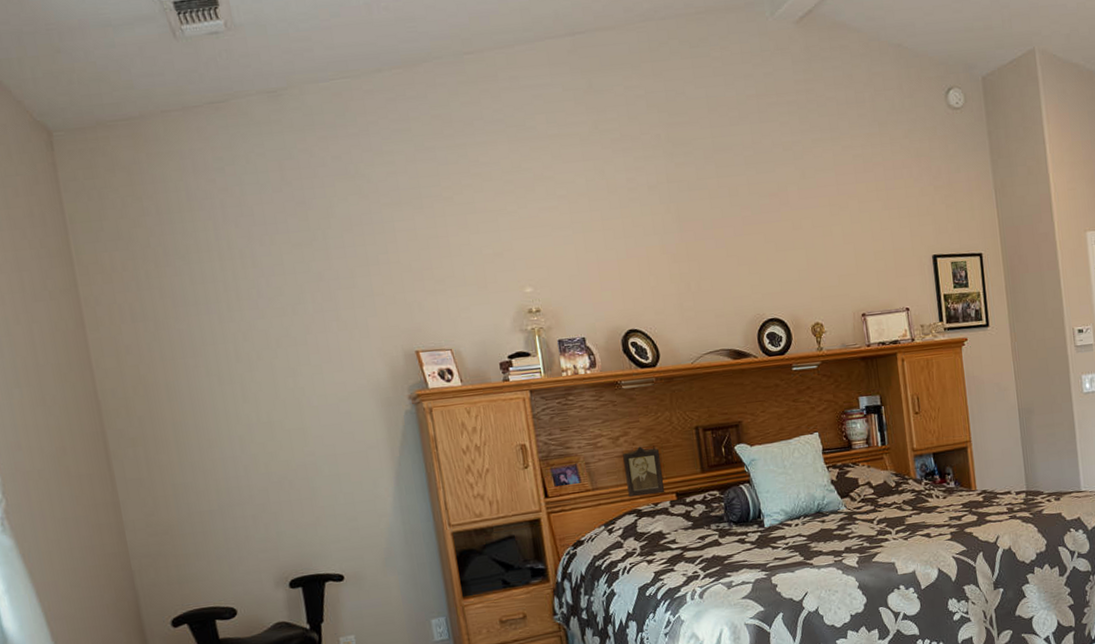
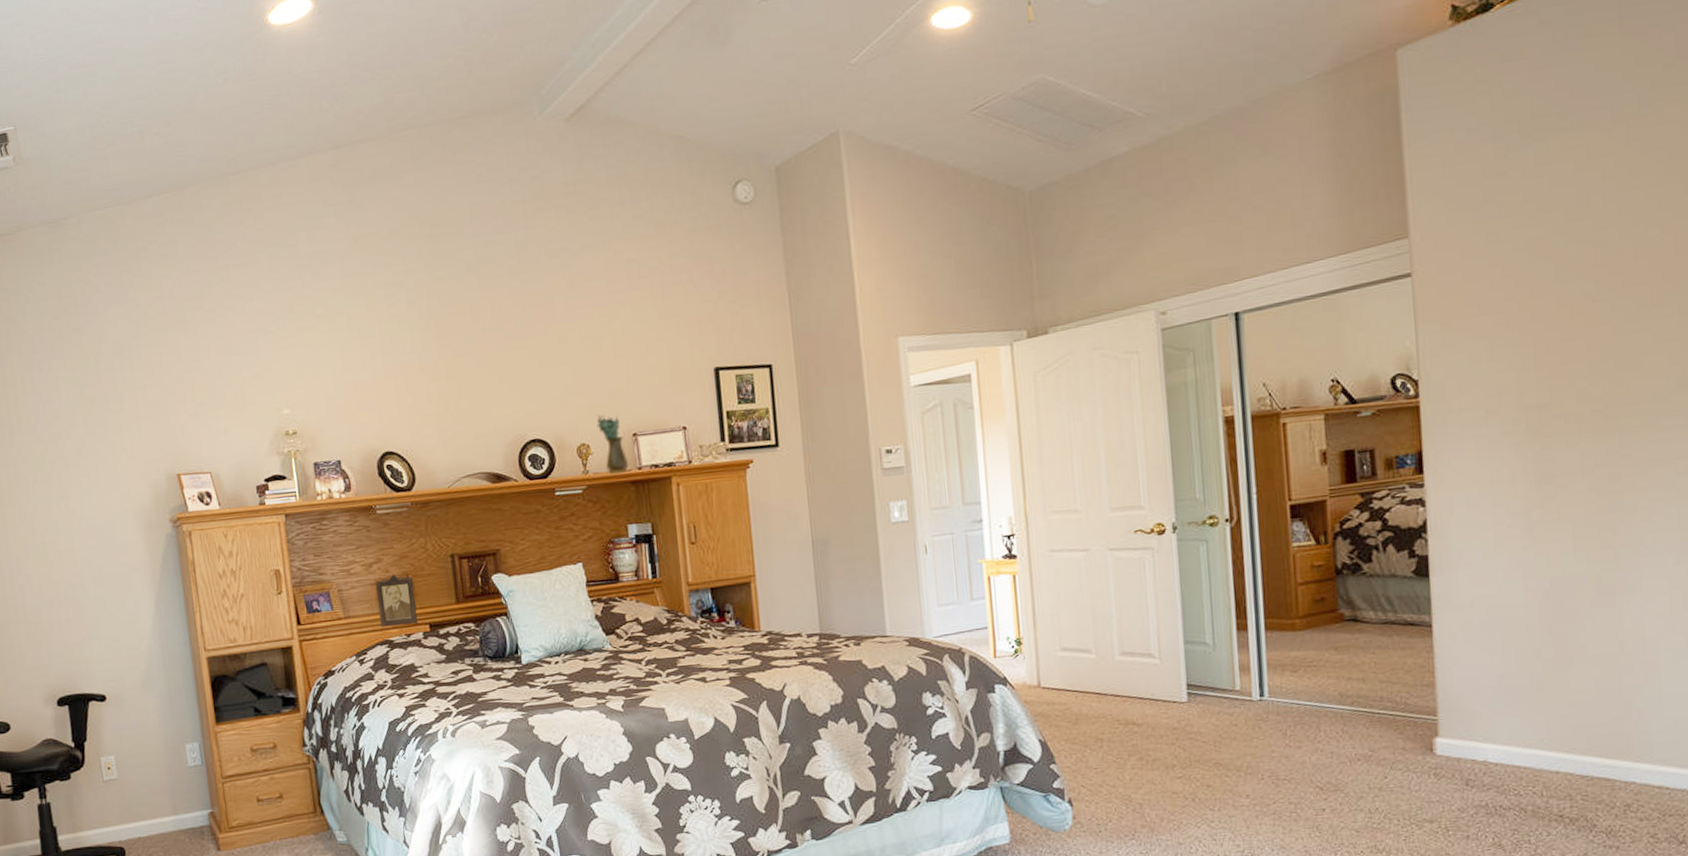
vase: none [829,296,859,353] -> present [597,414,629,476]

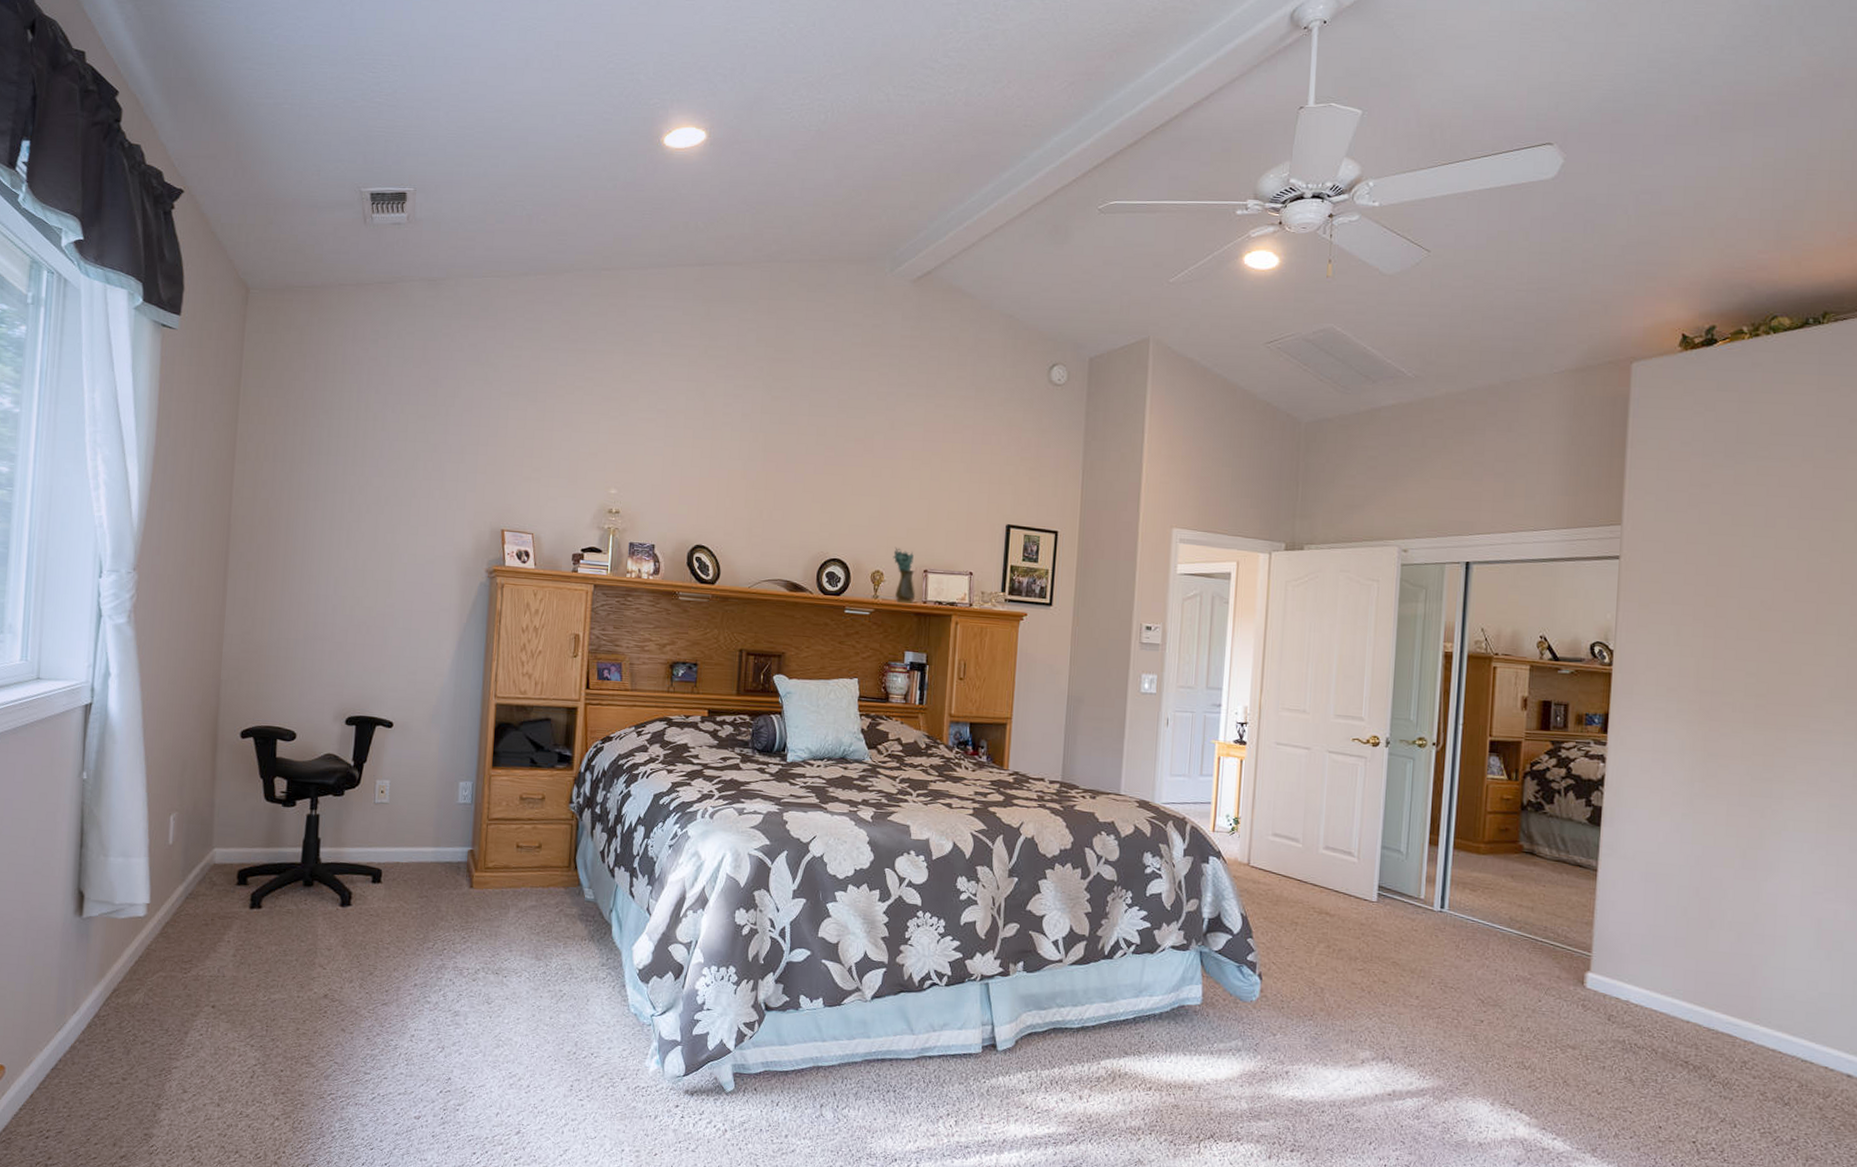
photo frame: present [376,574,418,627] -> none [663,657,701,707]

